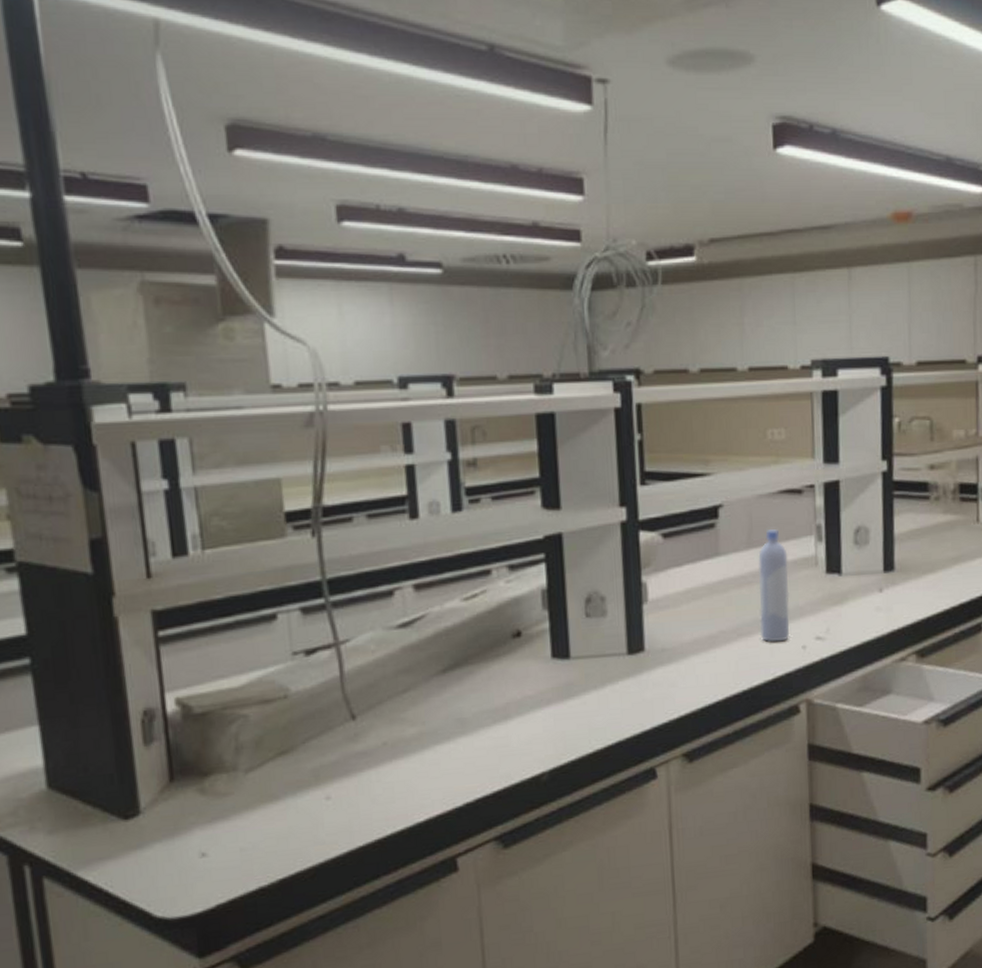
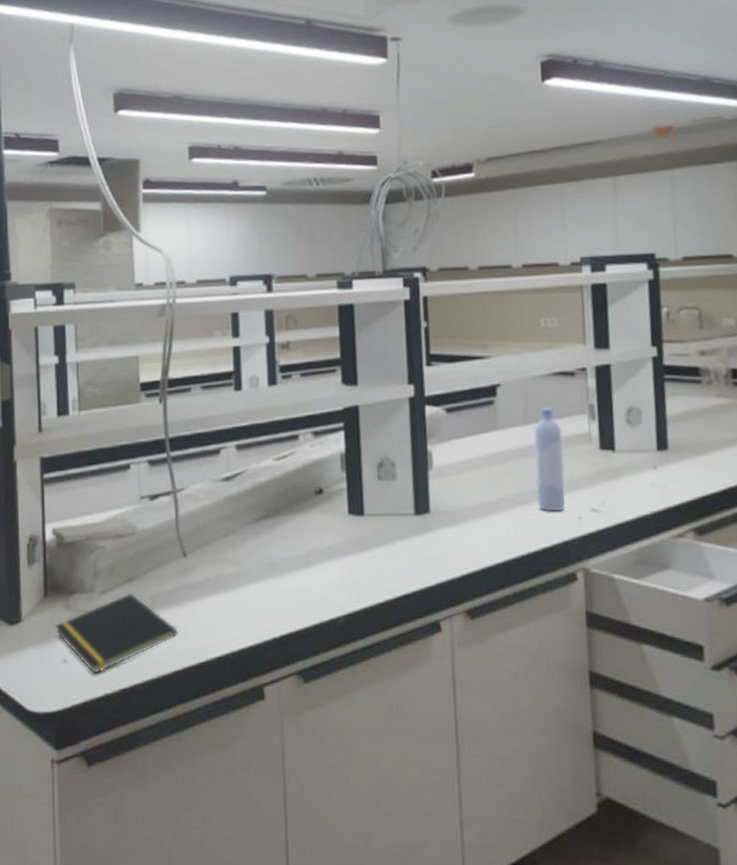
notepad: none [187,767,349,867] -> present [55,593,178,675]

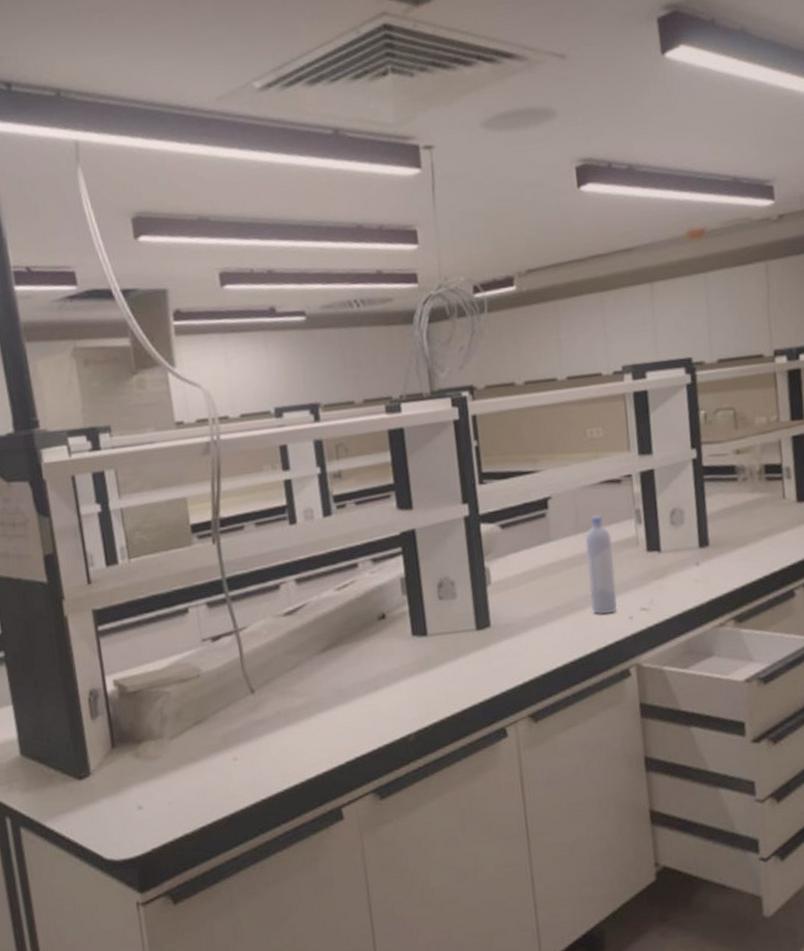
notepad: present [55,593,178,675] -> none [126,734,253,817]

